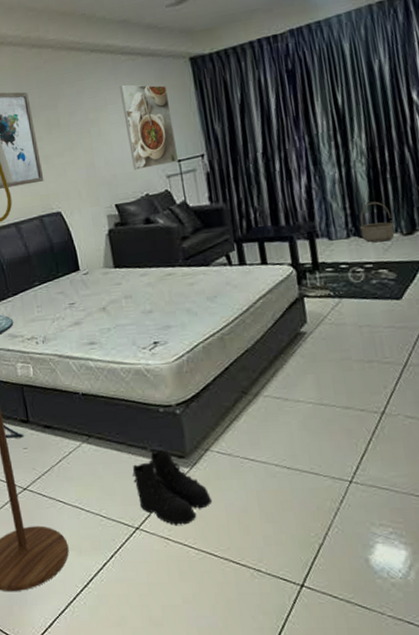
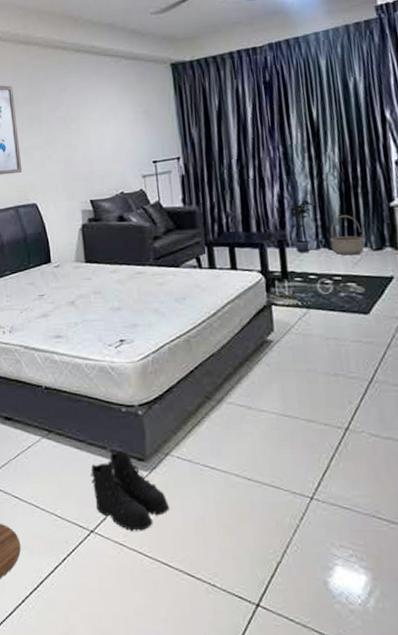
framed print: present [119,84,179,170] -> none [101,85,155,168]
potted plant: none [315,186,340,244] -> present [287,197,312,253]

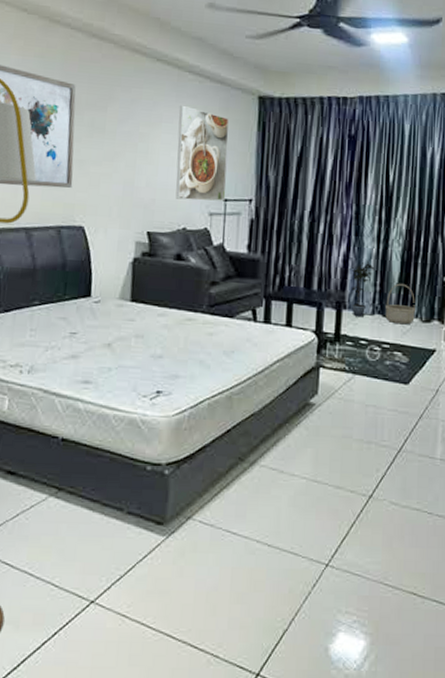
boots: present [90,450,170,531] -> none [100,513,183,601]
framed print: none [101,85,155,168] -> present [175,105,229,202]

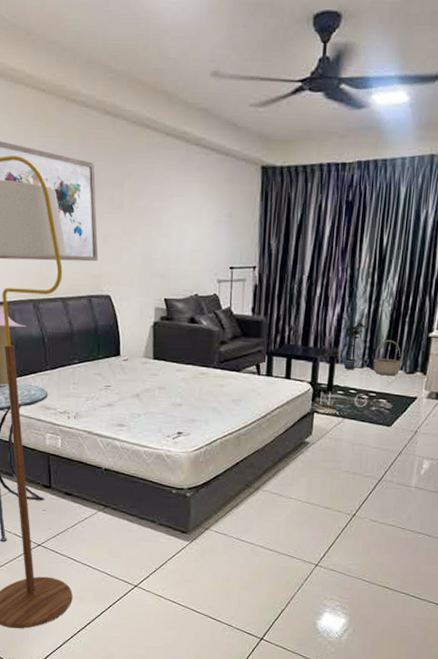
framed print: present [175,105,229,202] -> none [187,178,234,270]

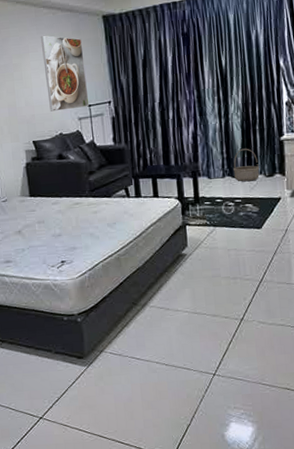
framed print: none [187,178,234,270] -> present [40,35,90,112]
potted plant: present [342,319,365,370] -> none [199,134,219,182]

